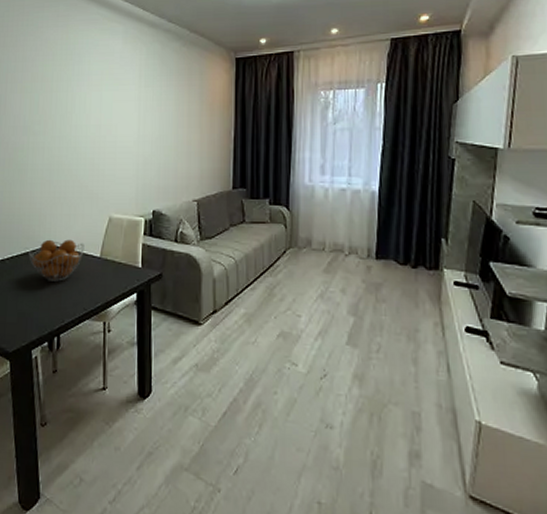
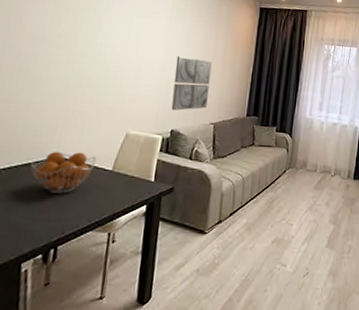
wall art: none [150,127,188,189] -> present [171,55,212,111]

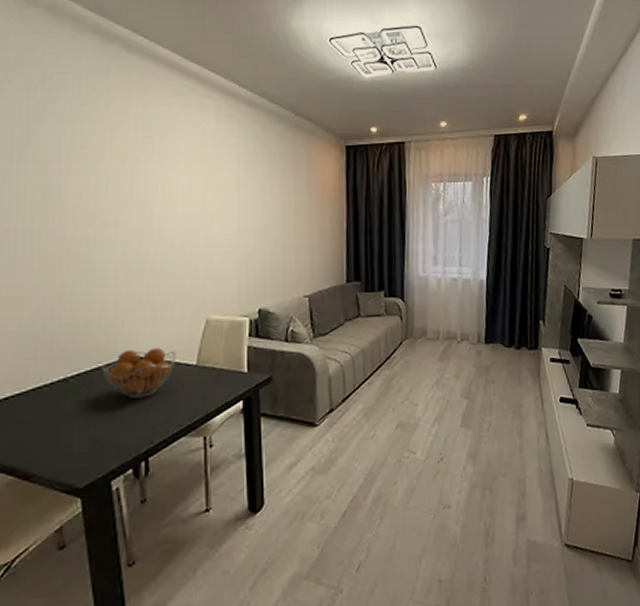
wall art: present [171,55,212,111] -> none [252,218,297,285]

